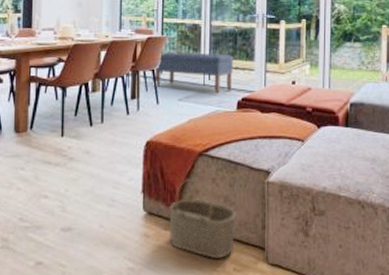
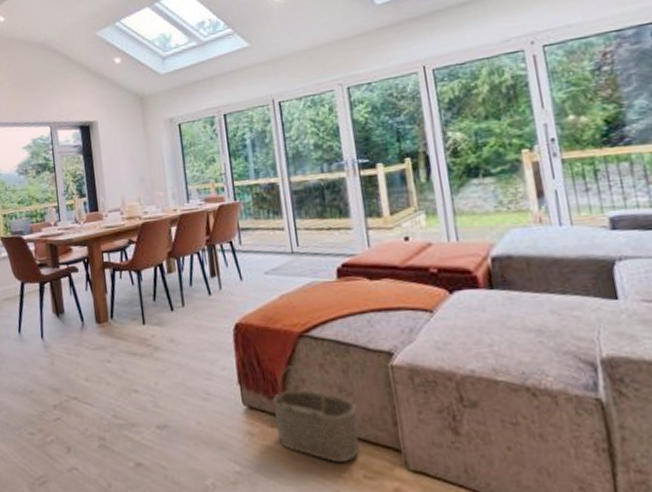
bench: present [155,52,234,93] -> none [231,213,327,262]

